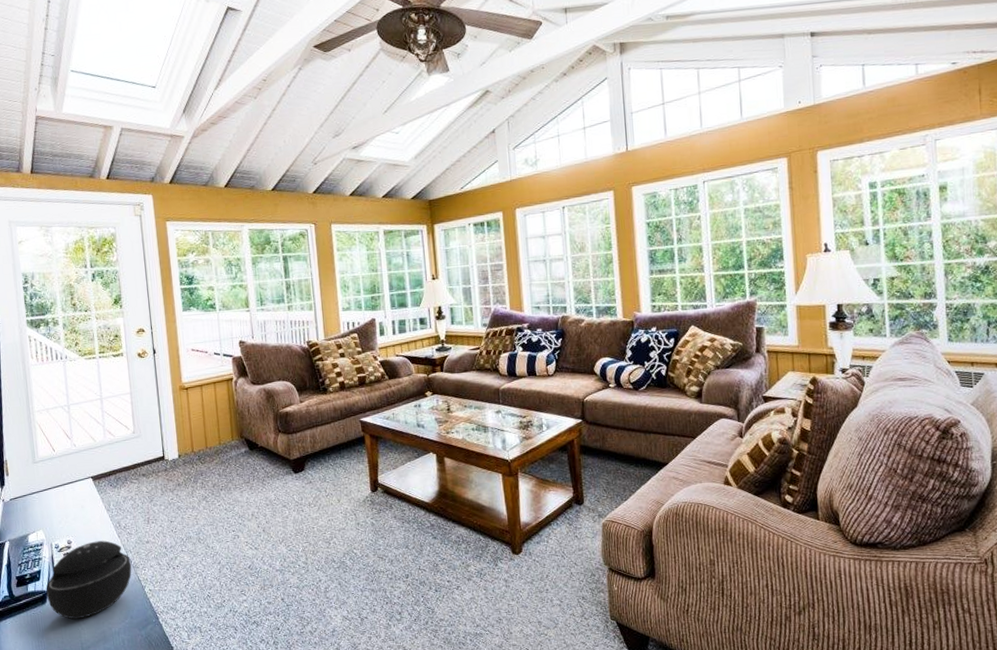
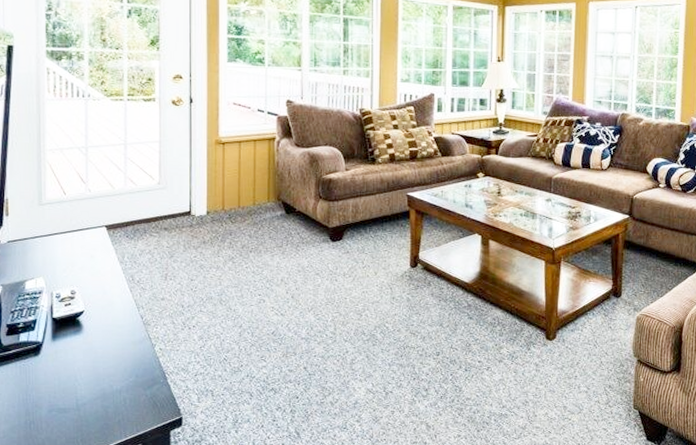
speaker: present [46,540,132,620] -> none [41,294,142,374]

